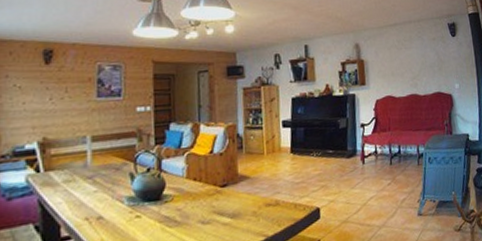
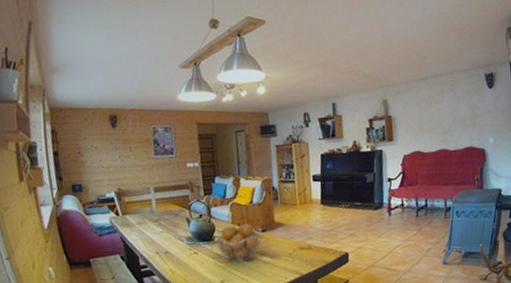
fruit basket: none [163,177,223,227] -> present [214,223,262,263]

